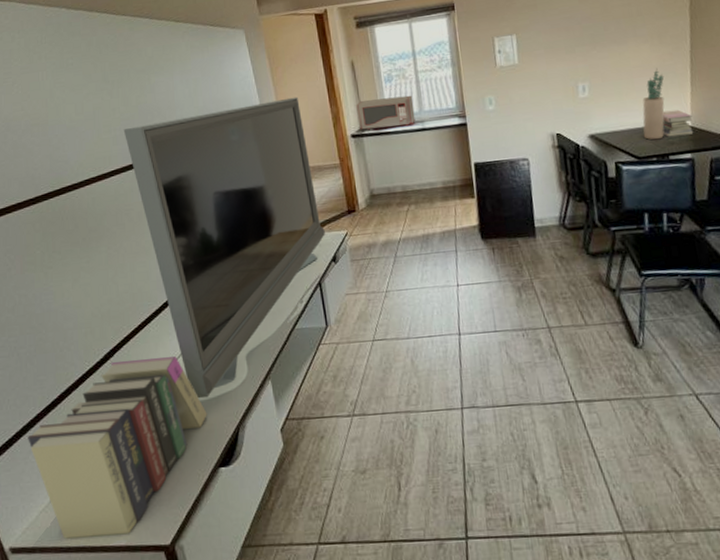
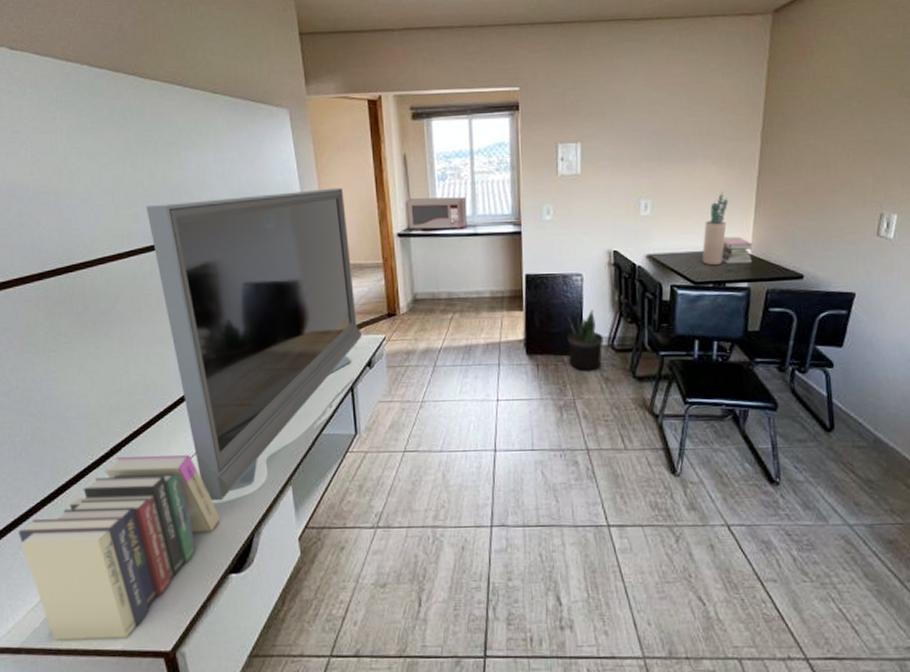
planter: none [517,191,555,252] -> present [567,309,604,371]

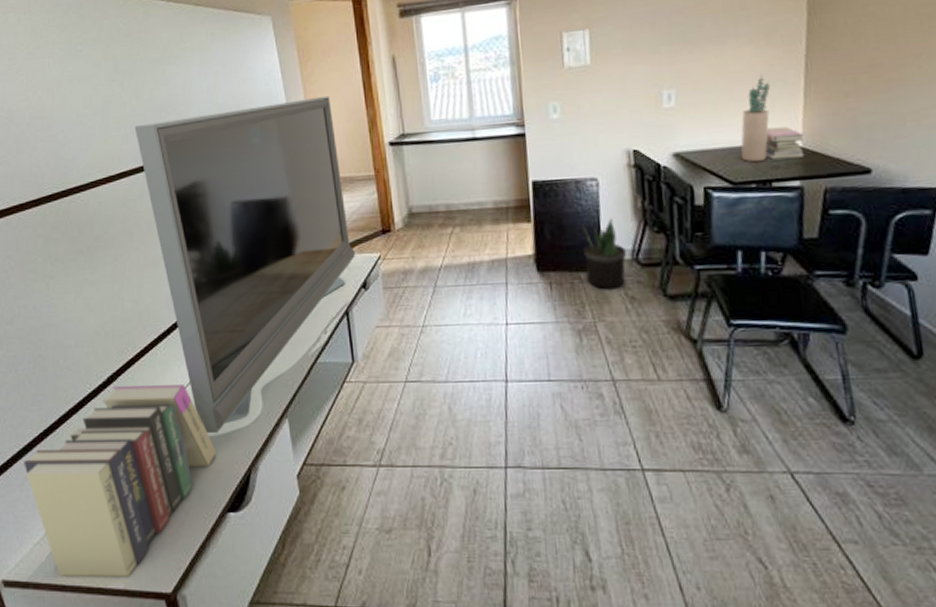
microwave: present [404,197,468,231] -> none [395,98,465,138]

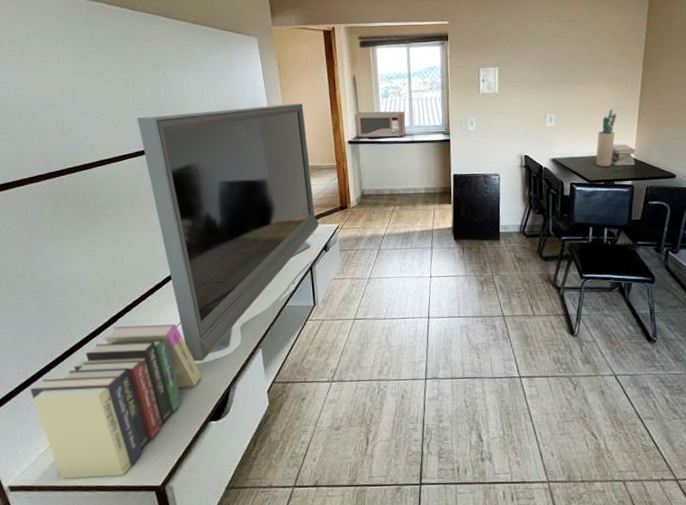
microwave: none [395,98,465,138] -> present [354,111,406,139]
planter: present [582,218,627,290] -> none [487,202,517,253]

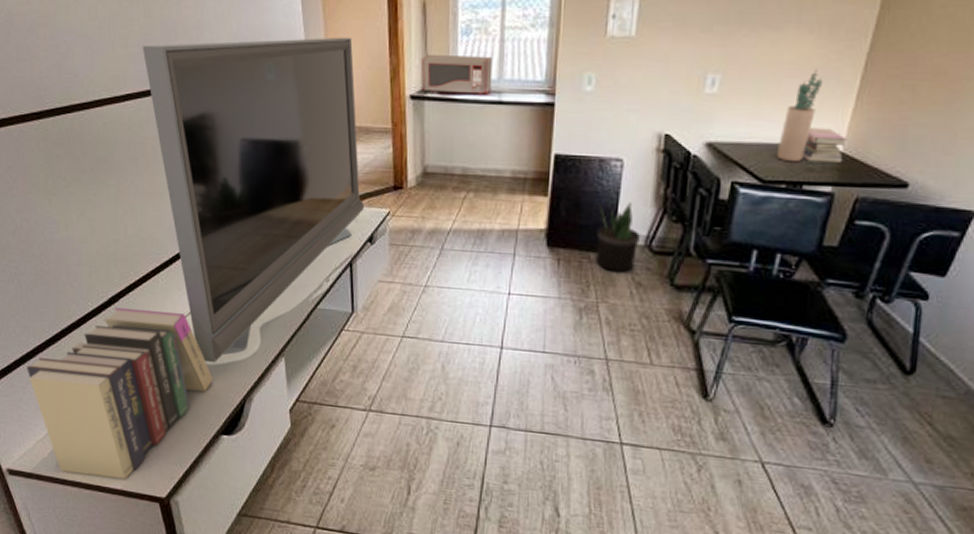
planter: none [487,202,517,253] -> present [595,201,641,273]

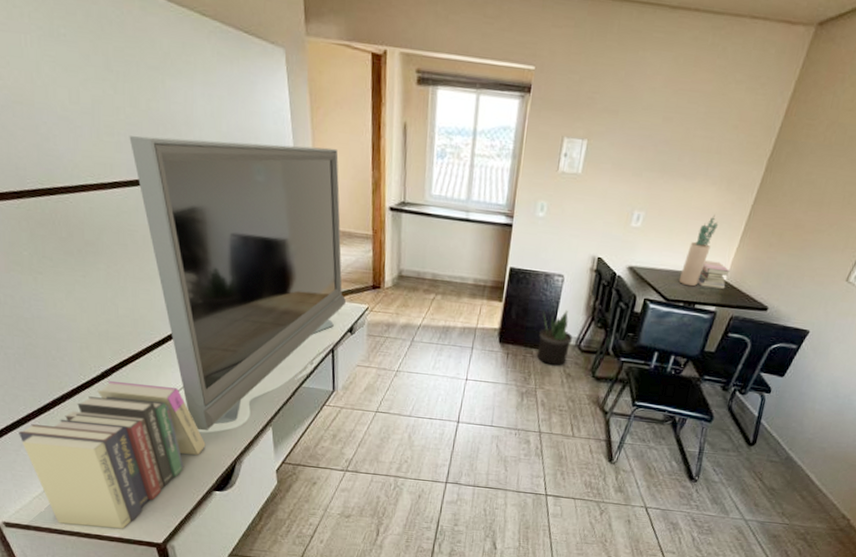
microwave: present [420,54,493,96] -> none [399,171,463,213]

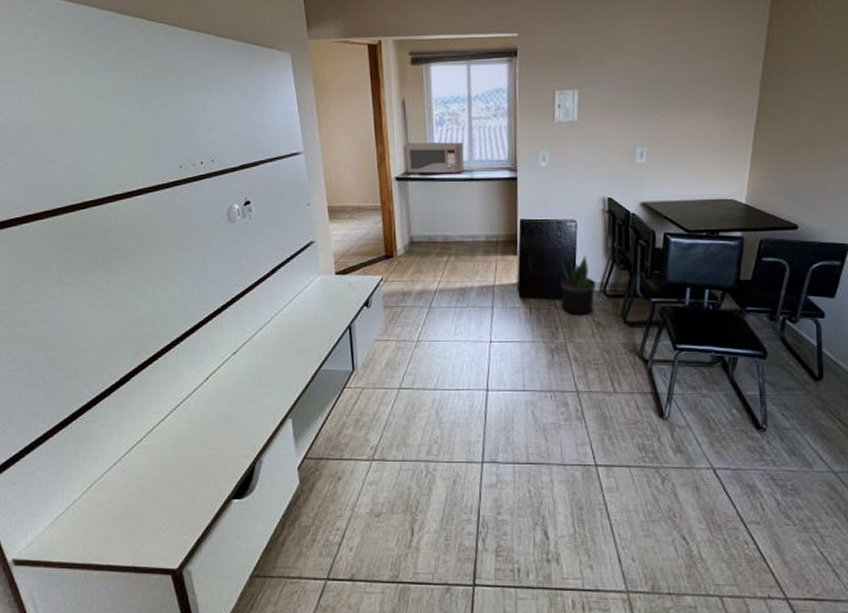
books: present [18,380,206,529] -> none [36,385,224,556]
television: present [129,135,346,431] -> none [153,131,359,431]
microwave: none [399,171,463,213] -> present [402,142,464,175]
vase: present [678,214,719,287] -> none [696,140,725,215]
books: present [698,260,730,289] -> none [716,186,748,213]

